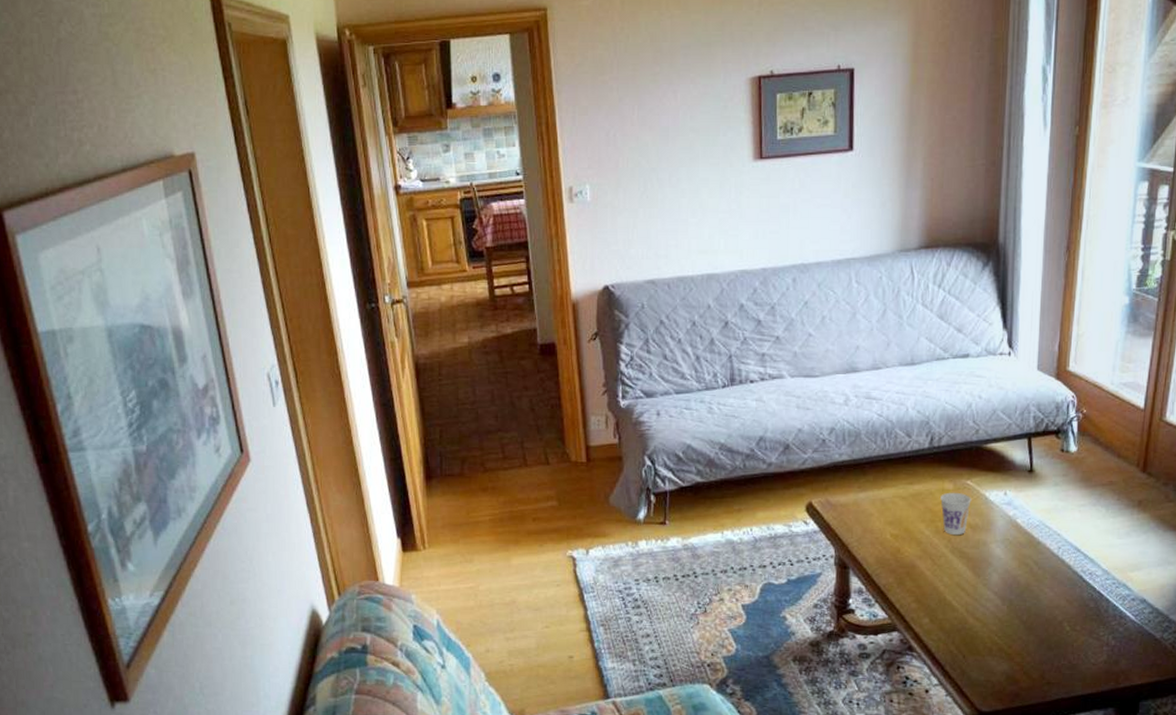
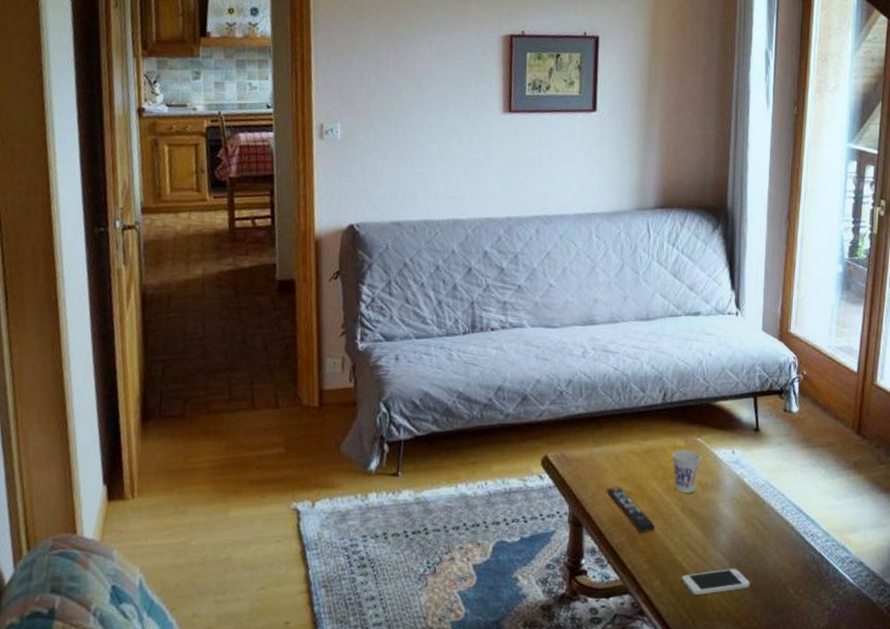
remote control: none [872,530,923,574] -> present [606,487,655,533]
smartphone: none [951,607,1023,632] -> present [681,569,750,595]

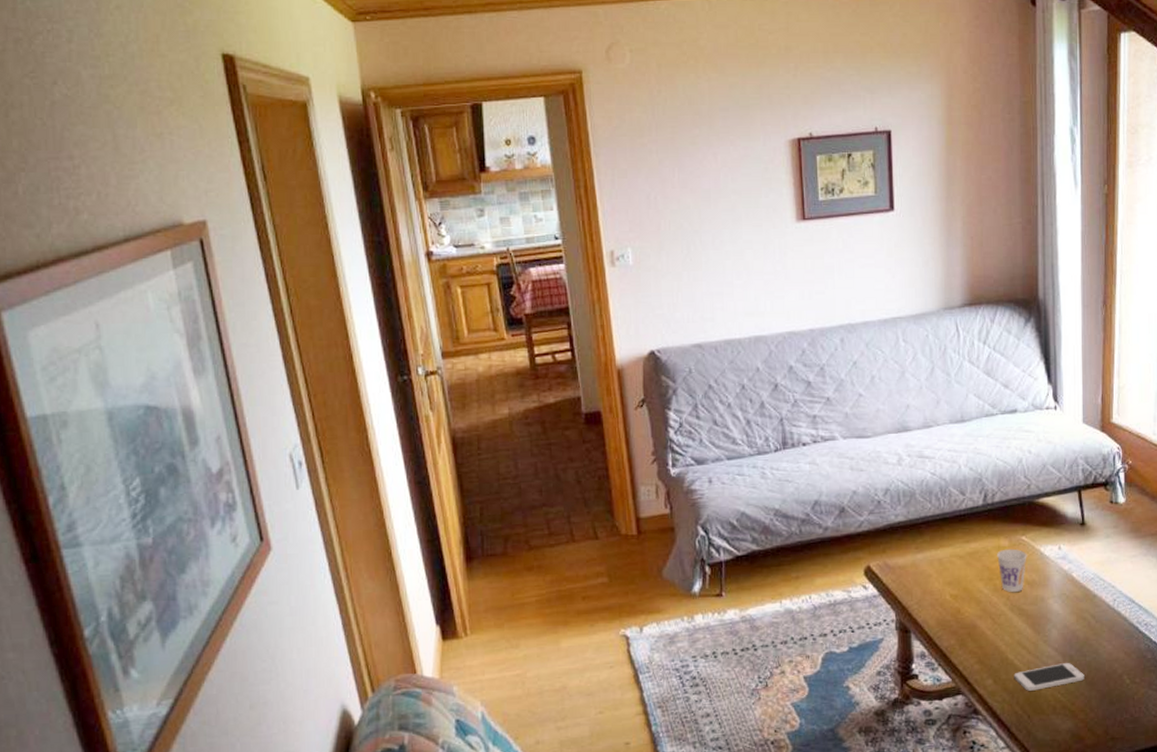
remote control: present [606,487,655,533] -> none [932,591,984,635]

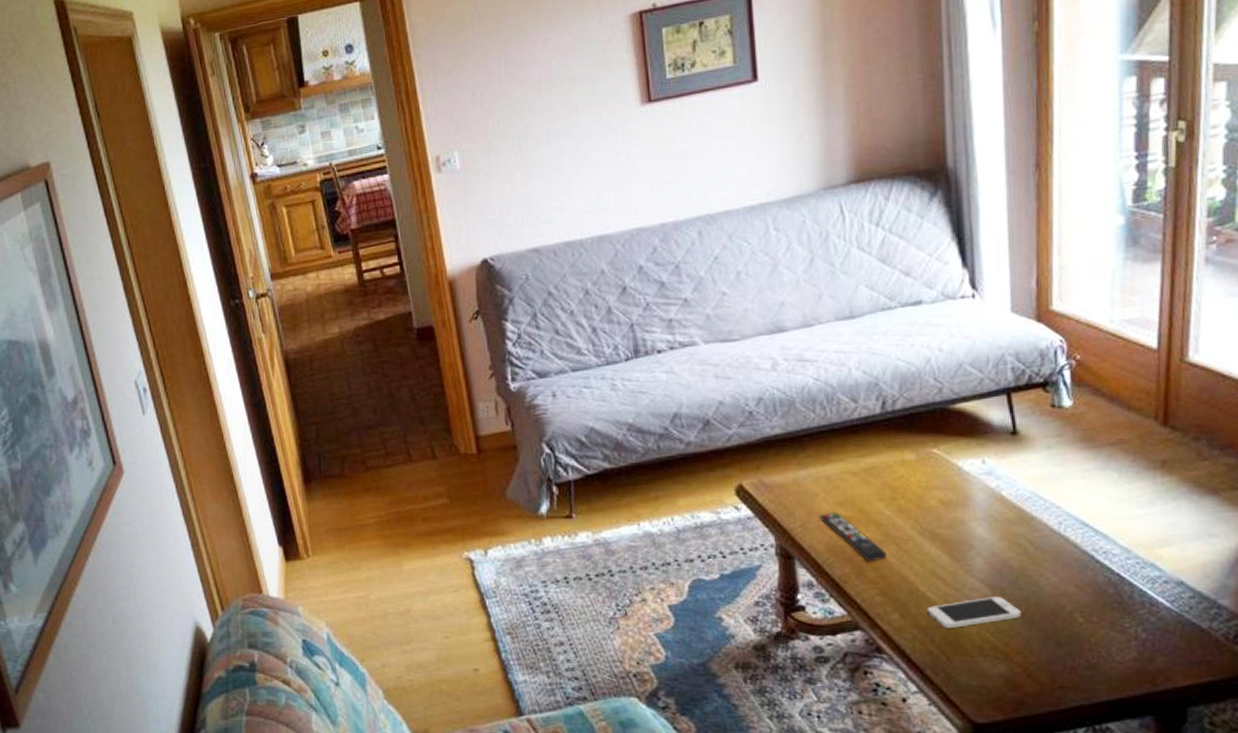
remote control: none [932,591,984,635] -> present [819,512,886,562]
cup: present [997,548,1027,592] -> none [901,463,941,513]

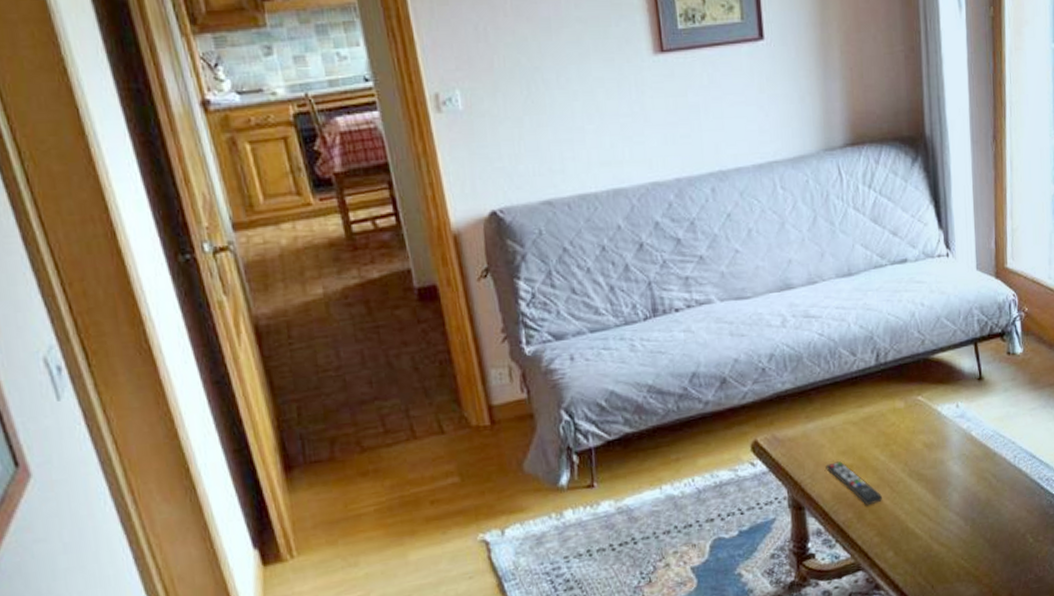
smartphone: present [926,597,1021,628] -> none [915,526,988,560]

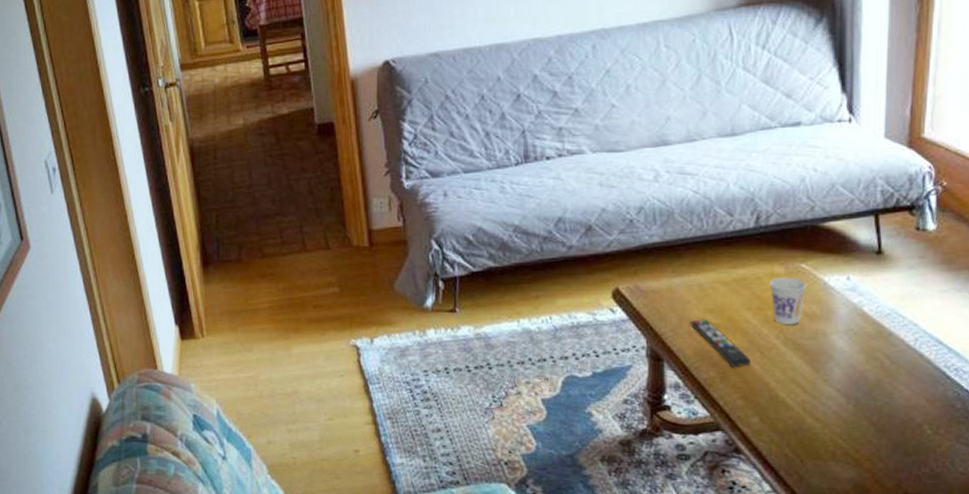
cup: none [892,410,924,457] -> present [770,276,807,324]

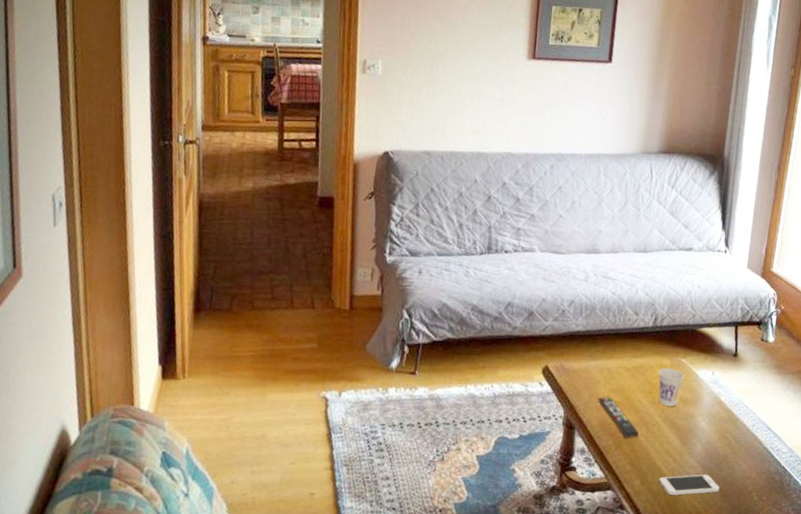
smartphone: none [785,406,873,433] -> present [658,474,720,495]

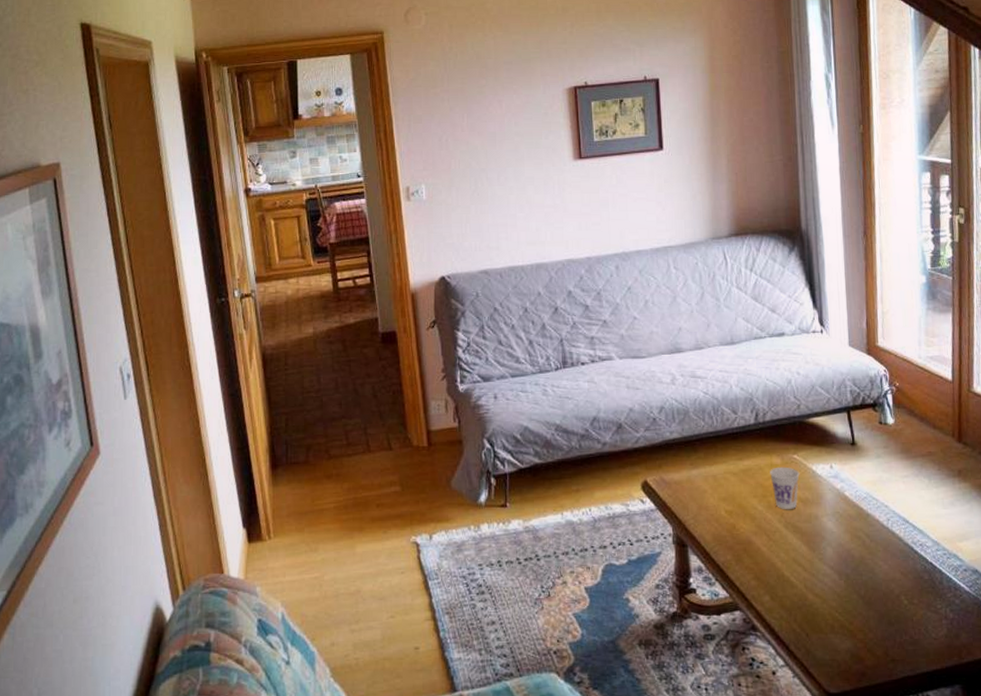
remote control: present [598,397,639,438] -> none [707,507,759,550]
smartphone: present [658,474,720,495] -> none [790,582,862,609]

